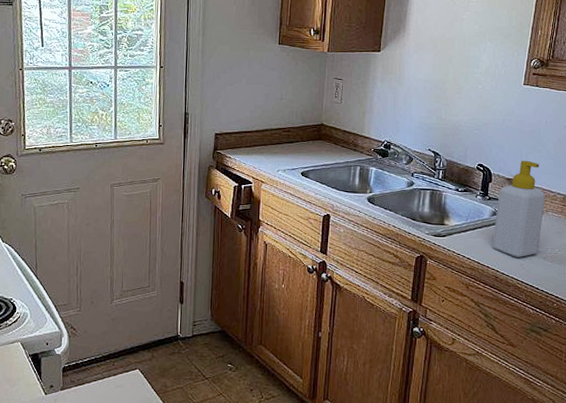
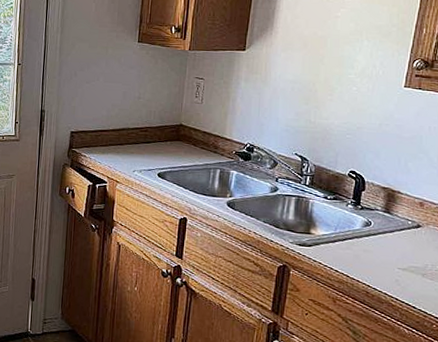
soap bottle: present [493,160,546,257] -> none [364,168,427,273]

